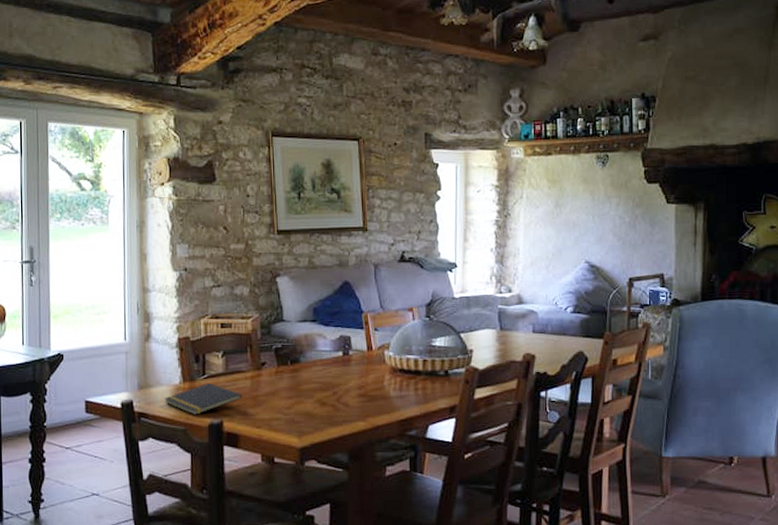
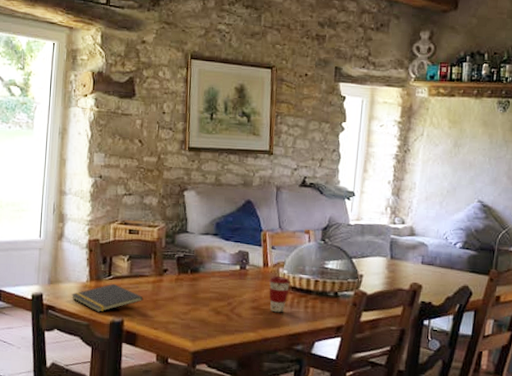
coffee cup: none [375,359,398,398] -> present [269,276,291,313]

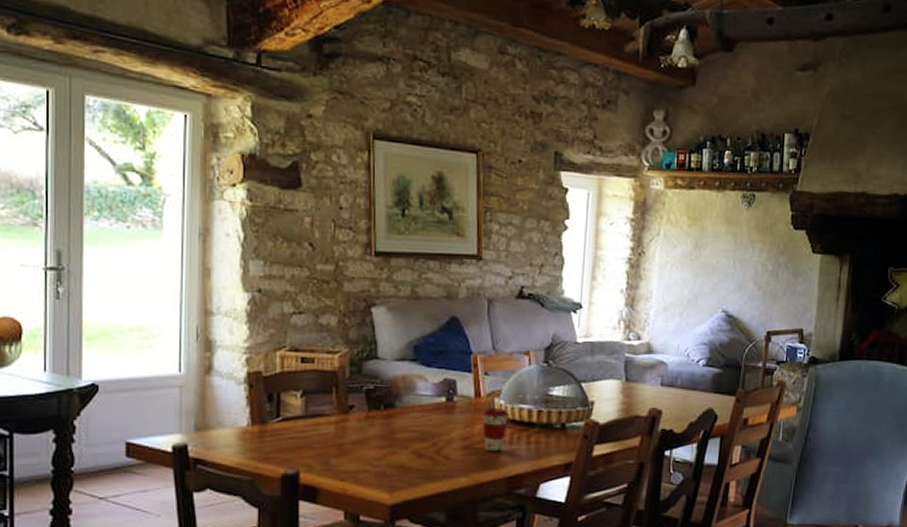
notepad: present [72,283,144,312] -> none [228,426,324,464]

